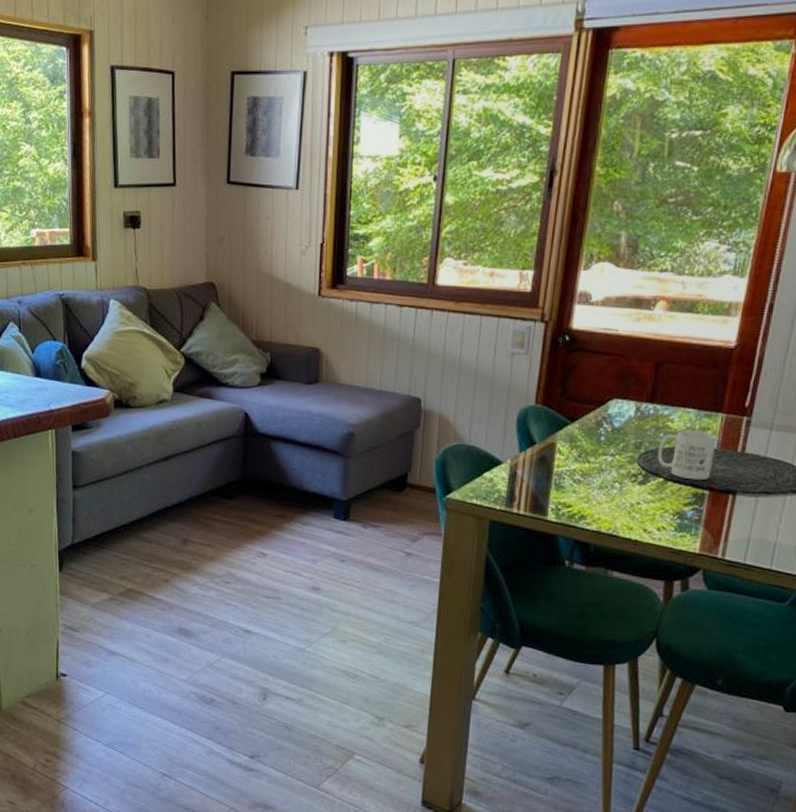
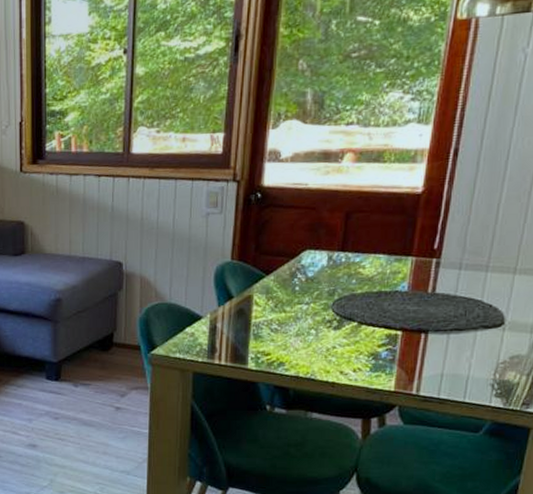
mug: present [657,431,717,481] -> none [350,275,408,322]

